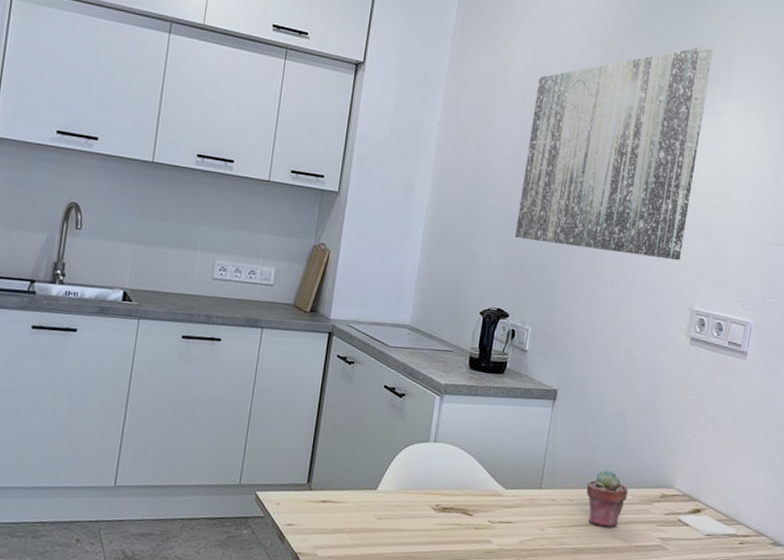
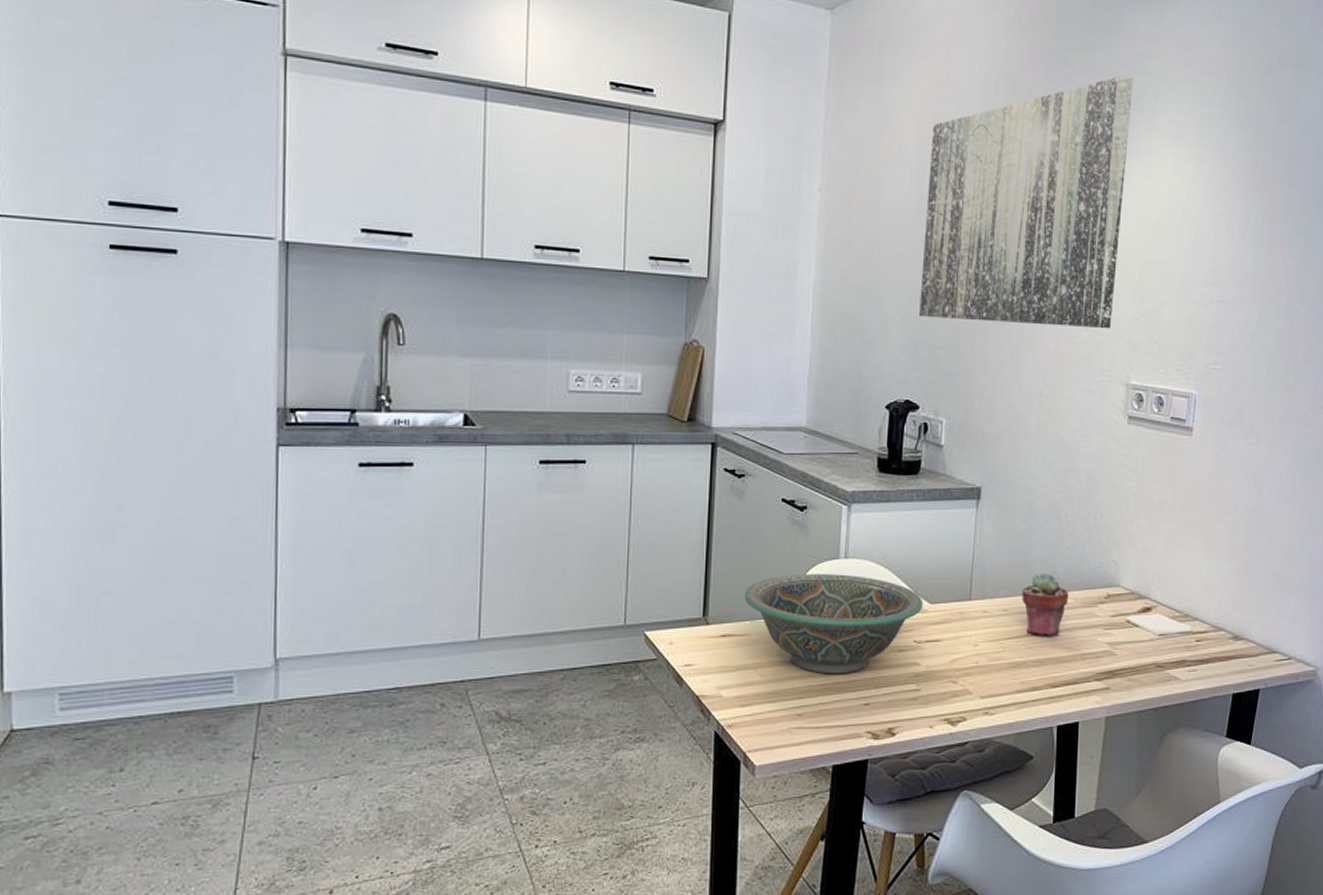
decorative bowl: none [344,452,500,545] -> present [744,574,924,674]

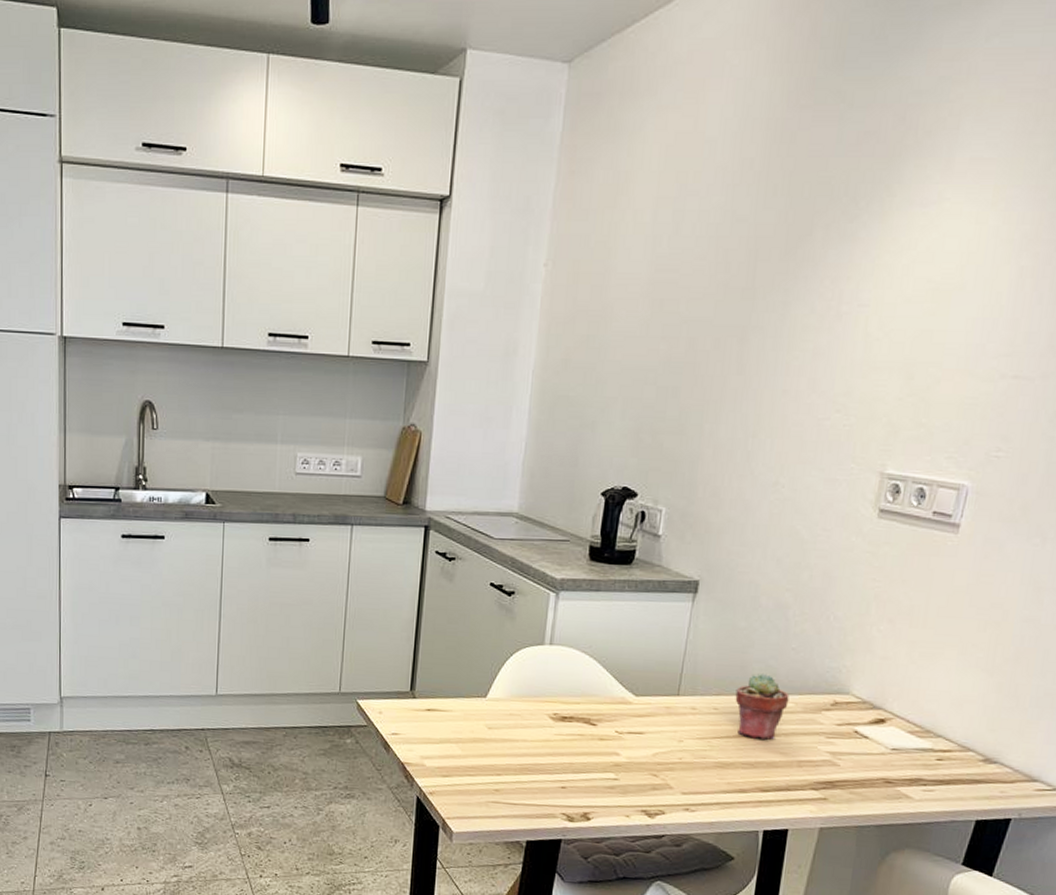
decorative bowl: present [744,574,924,674] -> none [449,657,628,757]
wall art: present [919,75,1133,329] -> none [644,107,928,411]

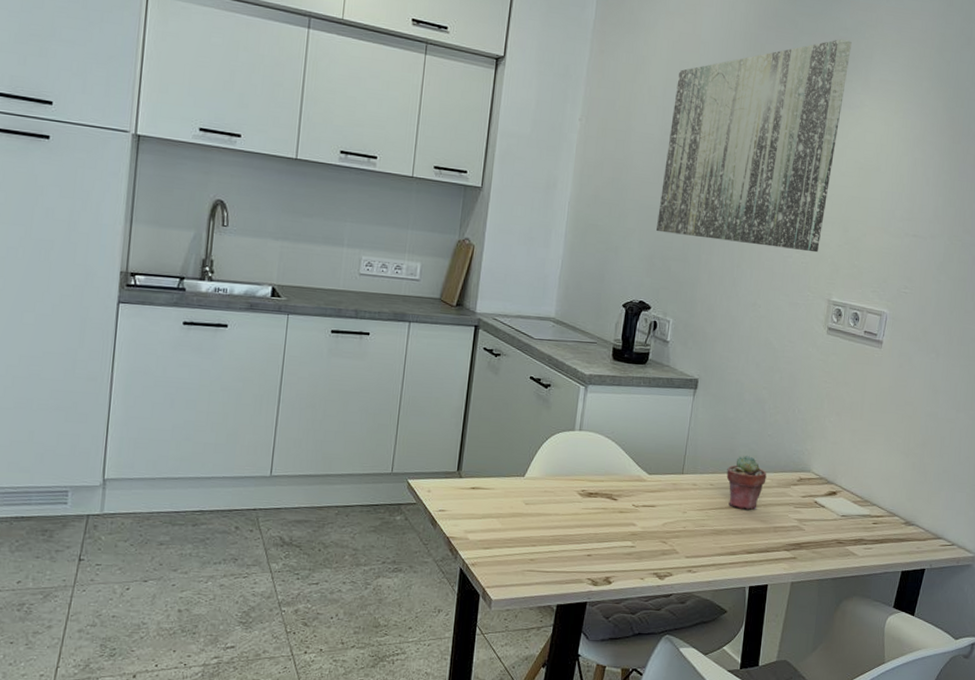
wall art: none [644,107,928,411] -> present [656,38,852,253]

